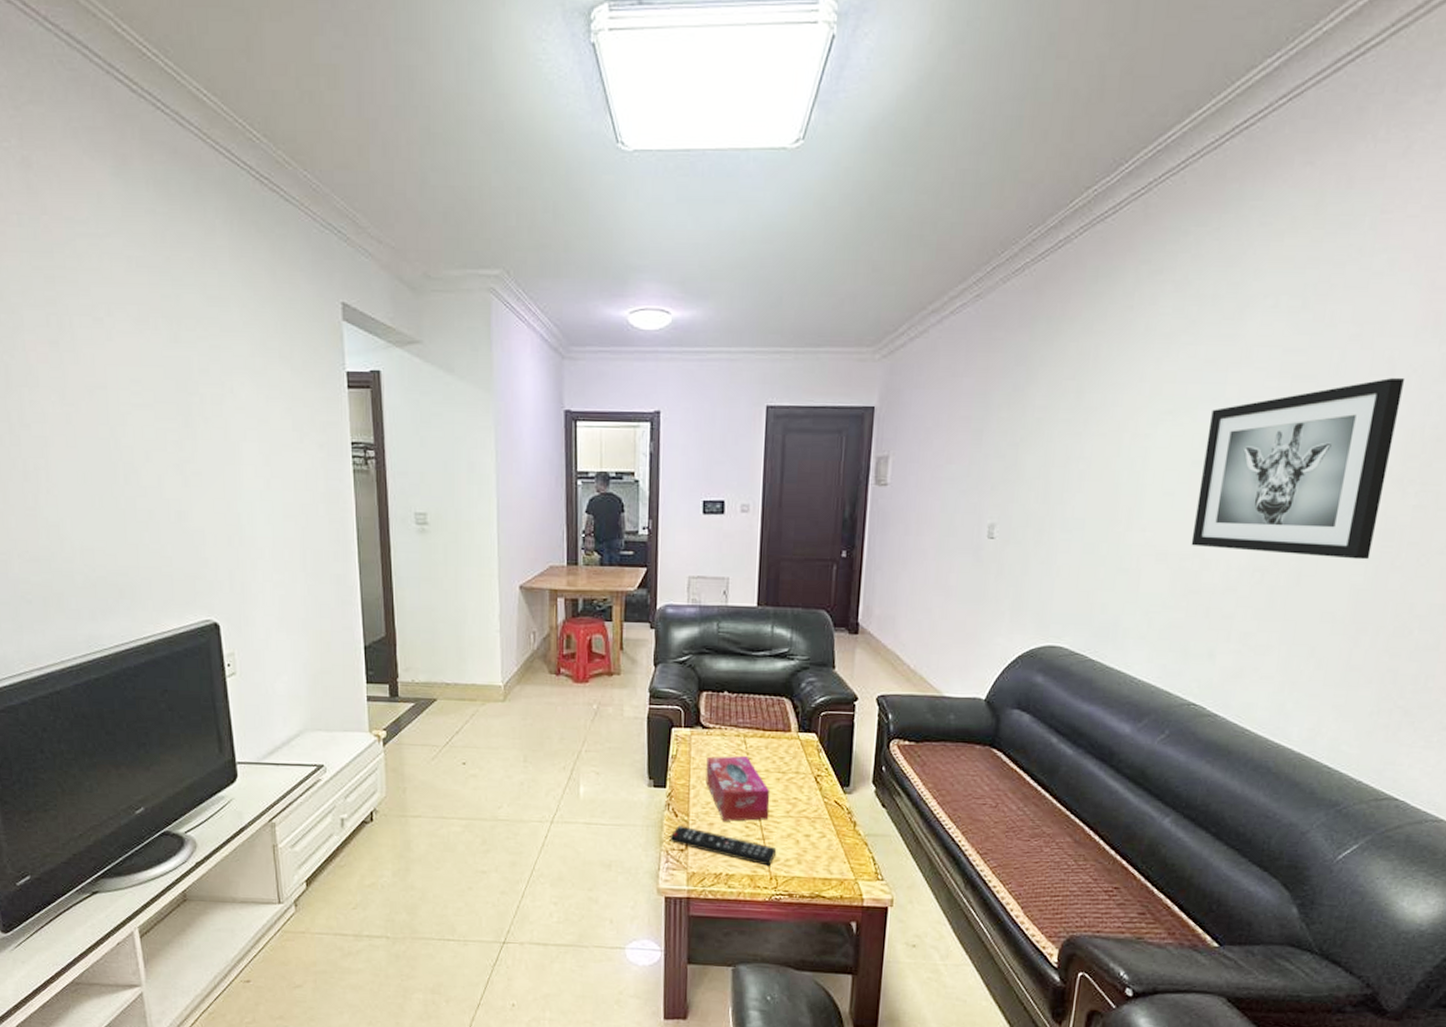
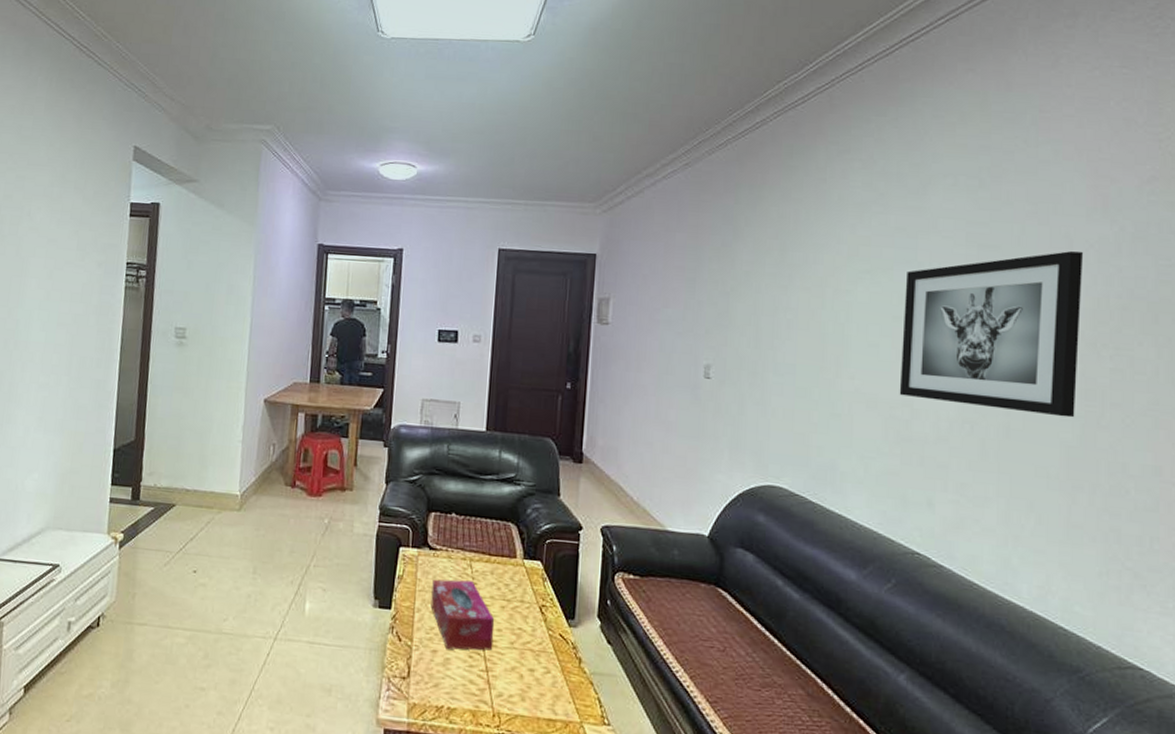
remote control: present [669,825,777,866] -> none [391,651,501,701]

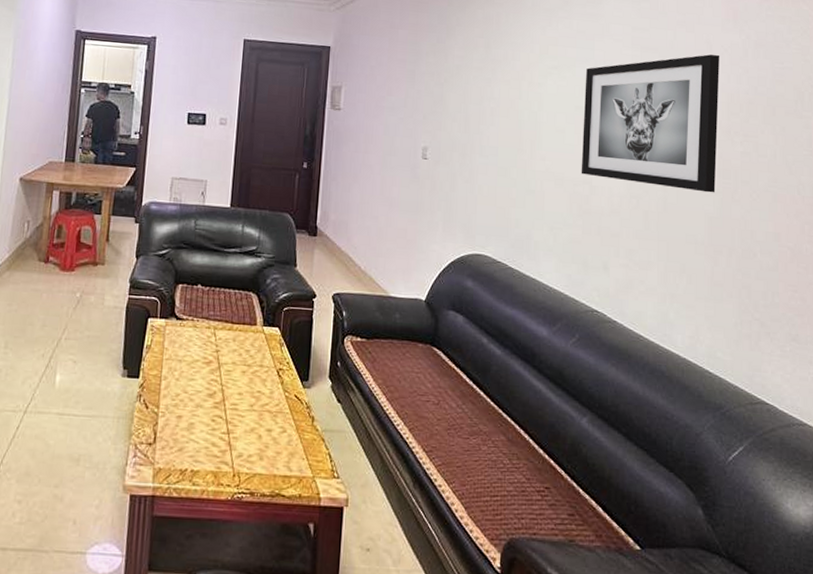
tissue box: present [430,579,495,651] -> none [176,347,236,414]

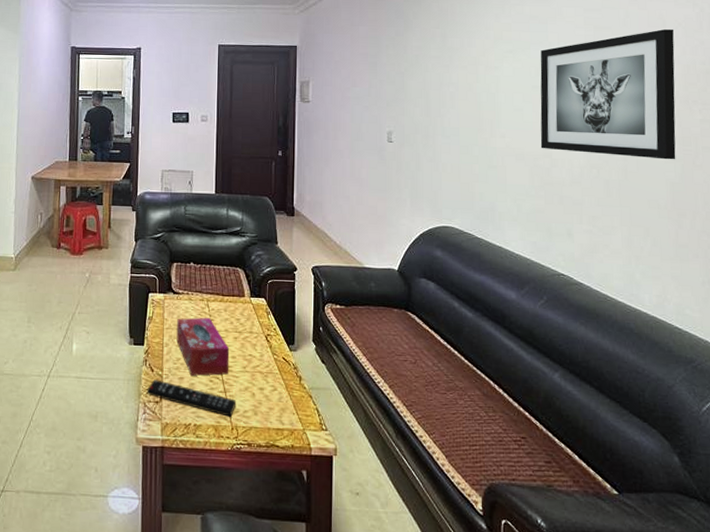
remote control: none [138,418,241,462] -> present [146,379,237,417]
tissue box: none [176,347,236,414] -> present [176,317,230,376]

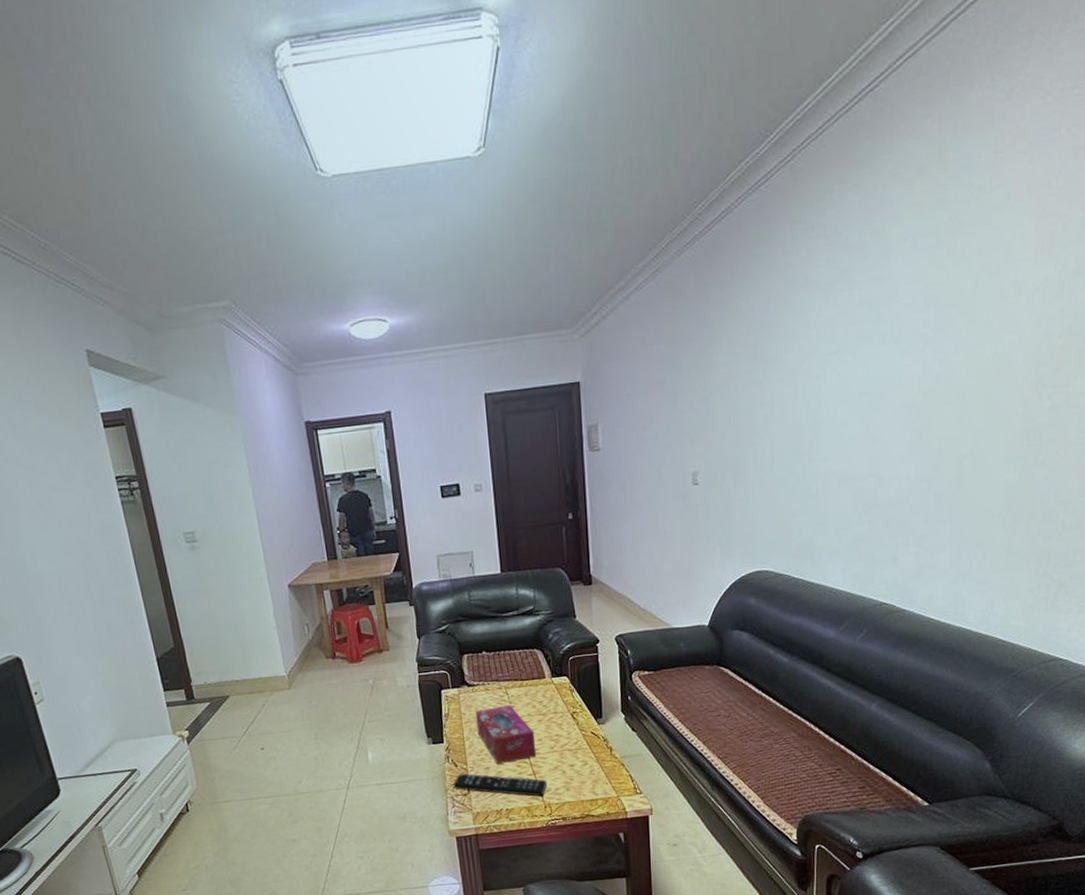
wall art: present [540,28,676,160] -> none [866,296,1030,467]

